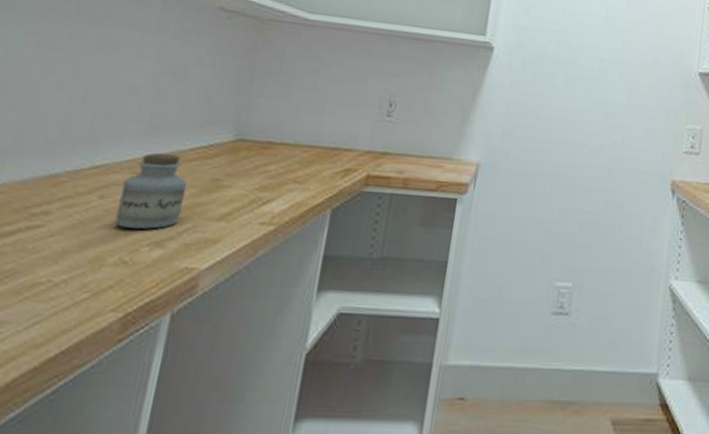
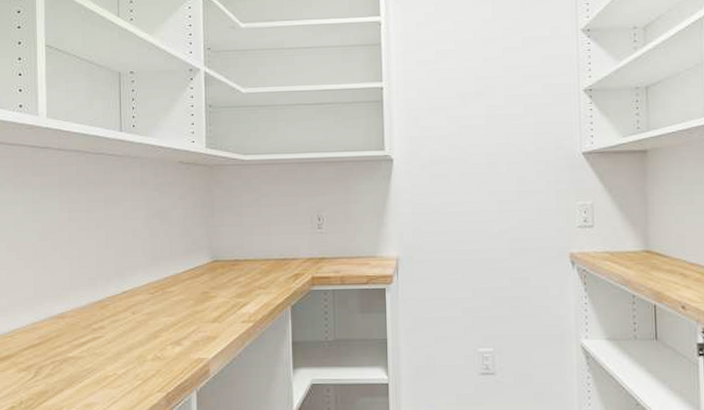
jar: present [114,153,188,229] -> none [144,276,187,333]

